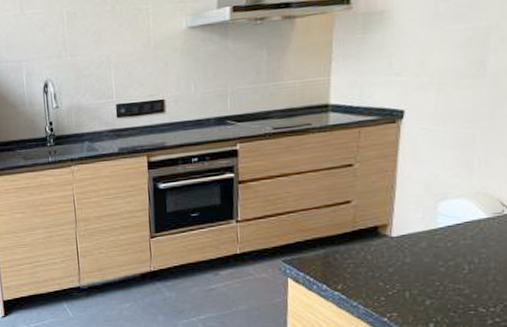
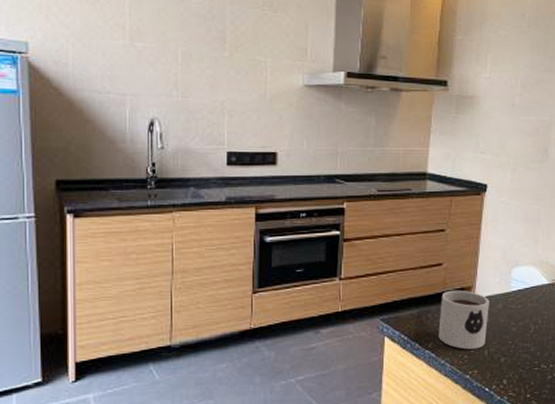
mug: none [349,228,410,291] -> present [438,290,489,350]

